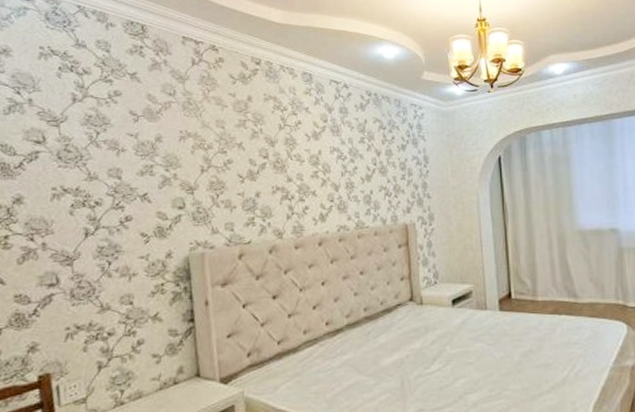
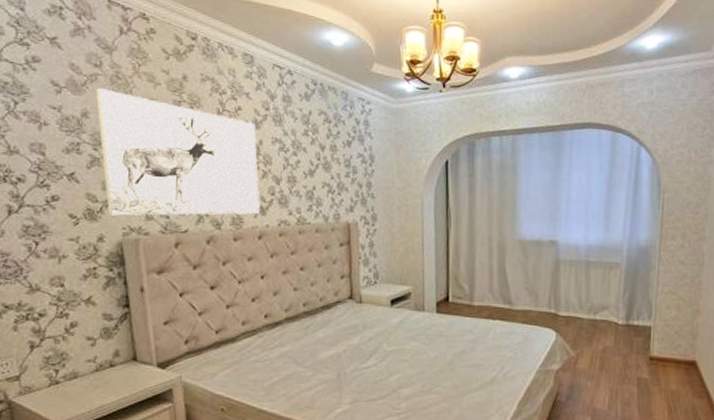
wall art: none [169,114,320,232] -> present [95,88,260,216]

